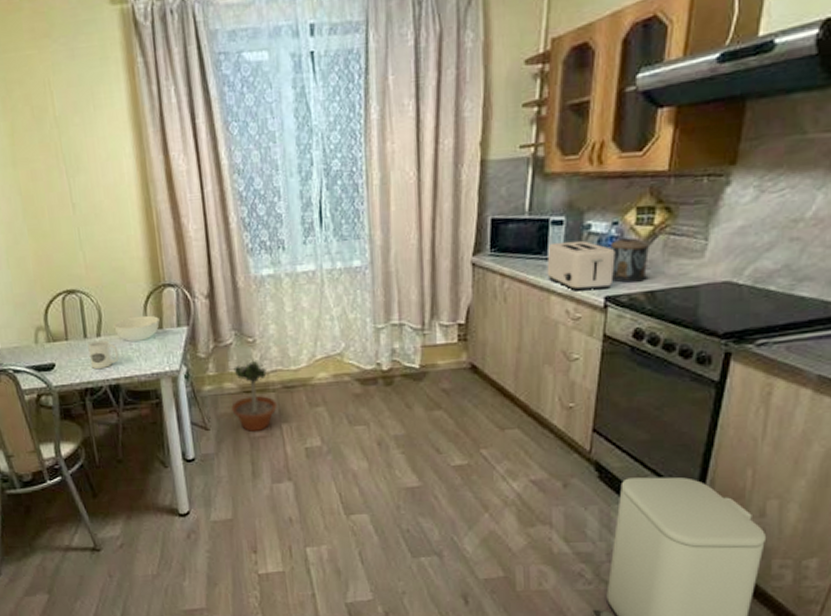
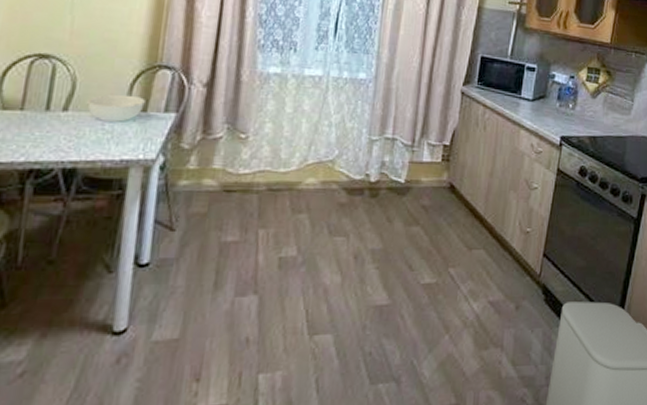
mug: present [88,340,119,370] -> none [45,115,86,149]
potted tree: present [231,353,277,432] -> none [206,151,258,235]
toaster: present [546,240,615,292] -> none [519,85,571,130]
canister: present [610,237,651,283] -> none [567,90,596,128]

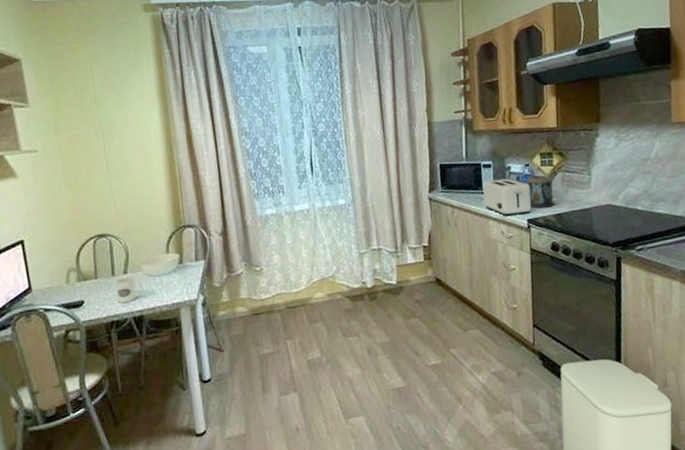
mug: none [45,115,86,149] -> present [115,276,143,304]
toaster: none [519,85,571,130] -> present [482,178,532,217]
canister: none [567,90,596,128] -> present [526,175,557,209]

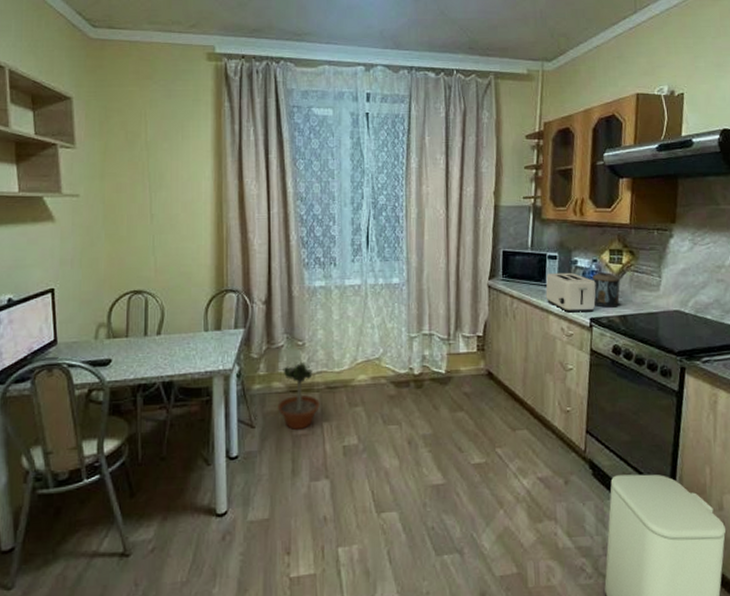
mug: present [115,276,143,304] -> none [147,338,176,367]
bowl: present [138,252,180,277] -> none [173,317,218,342]
potted tree: none [243,280,282,350] -> present [277,356,320,430]

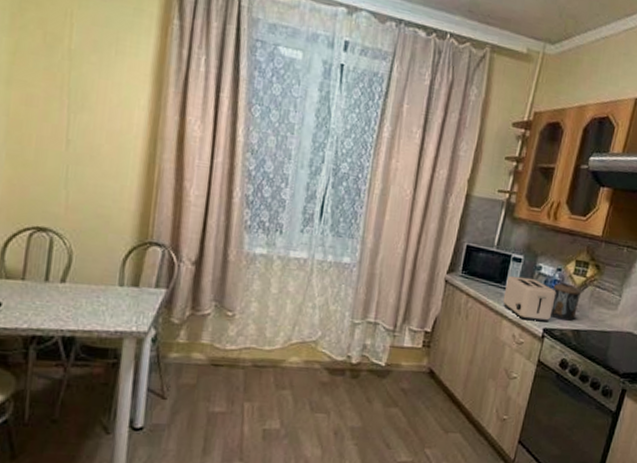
potted tree: present [277,356,320,430] -> none [195,329,244,407]

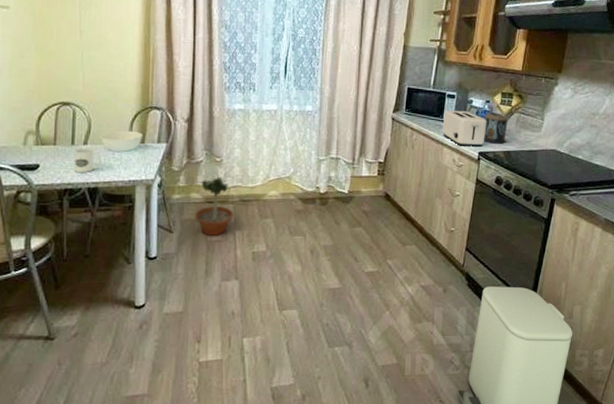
mug: none [45,286,83,318] -> present [73,148,101,173]
bowl: none [82,268,137,296] -> present [99,130,143,153]
potted tree: none [195,329,244,407] -> present [195,171,234,236]

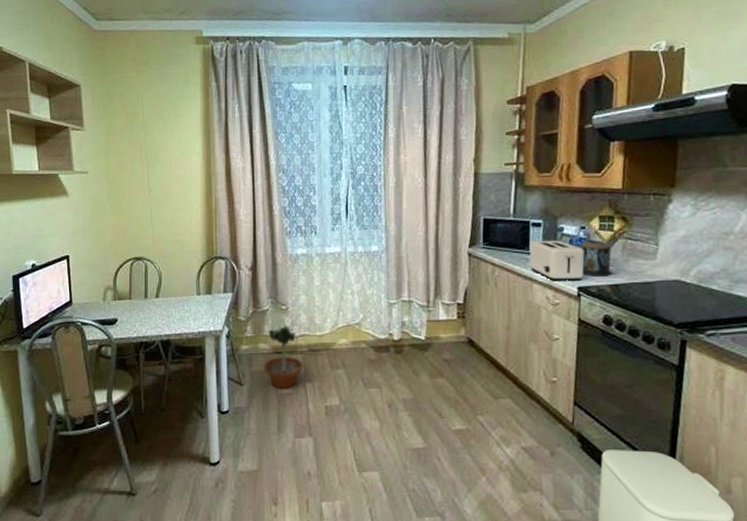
mug: present [73,148,101,173] -> none [147,301,172,326]
bowl: present [99,130,143,153] -> none [170,282,209,304]

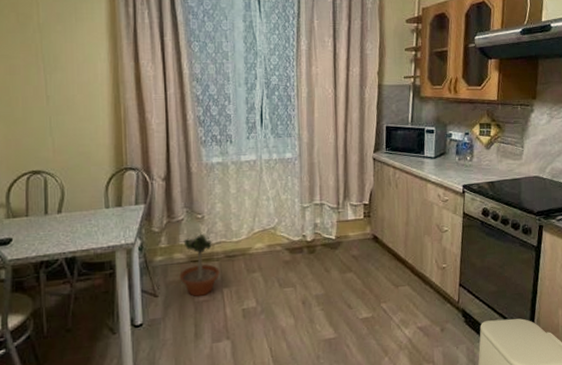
toaster: present [529,240,585,281] -> none [424,144,468,181]
canister: present [580,240,614,277] -> none [464,144,491,176]

